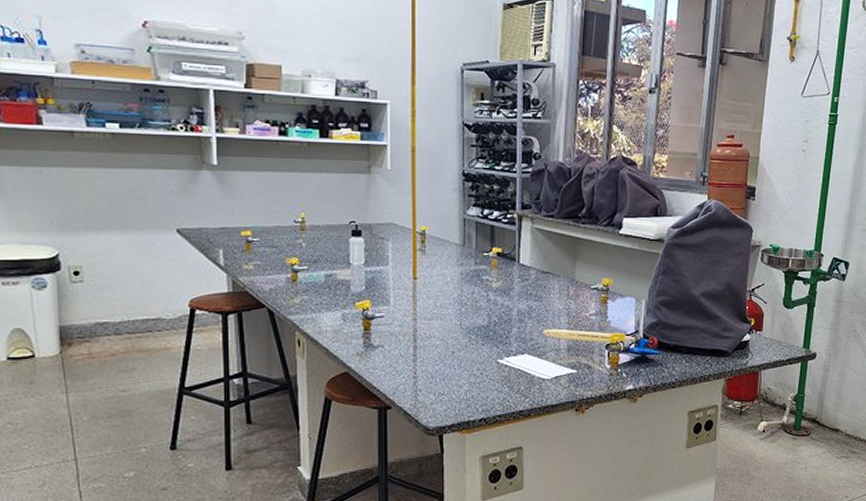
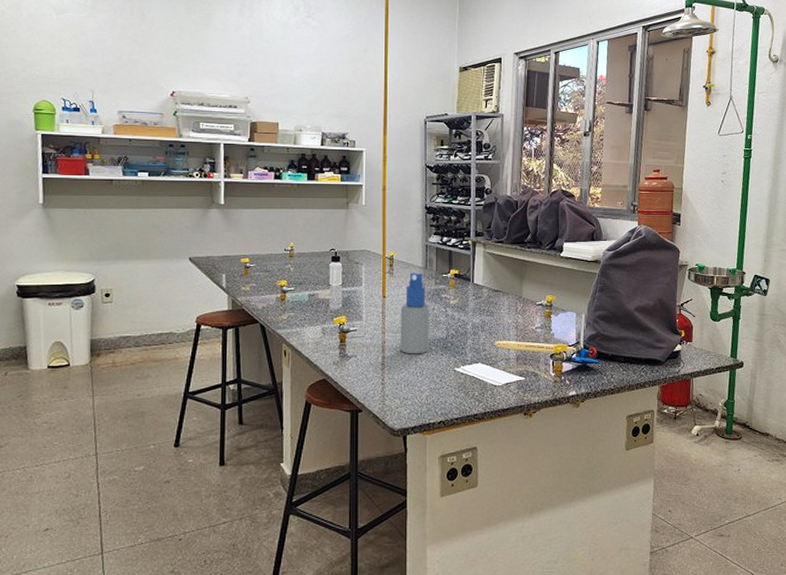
spray bottle: none [434,250,469,344] -> present [400,272,430,354]

